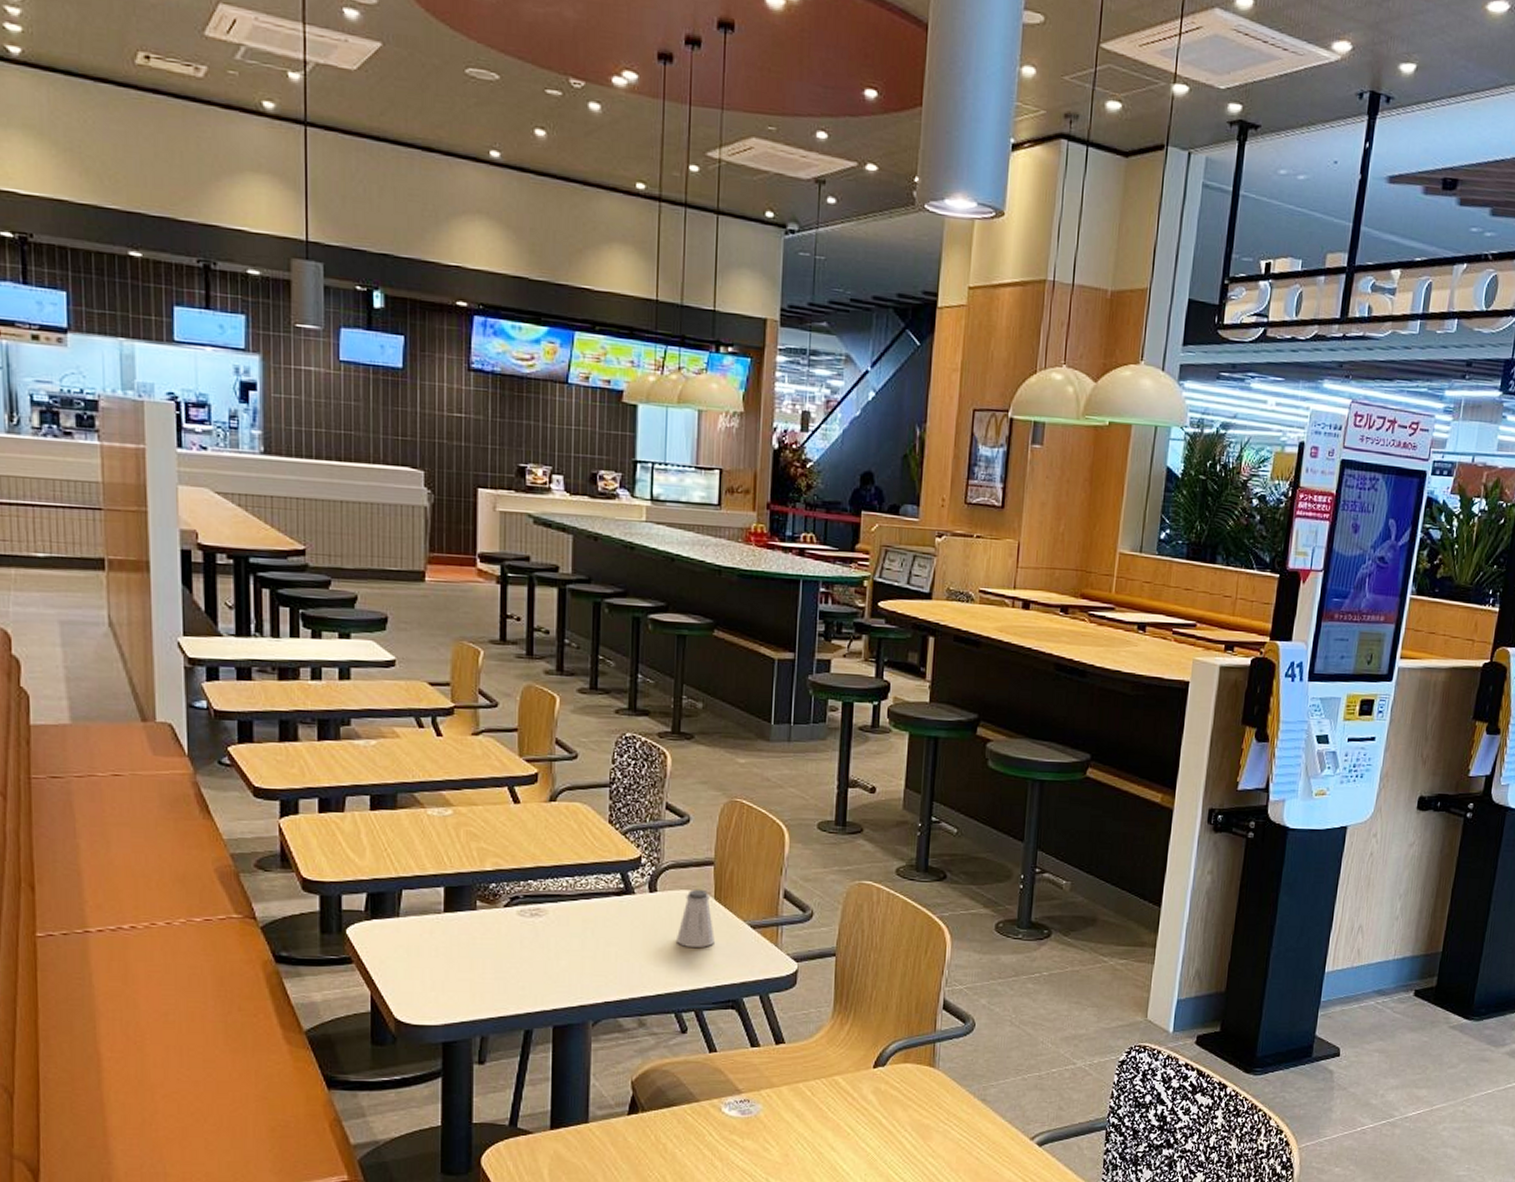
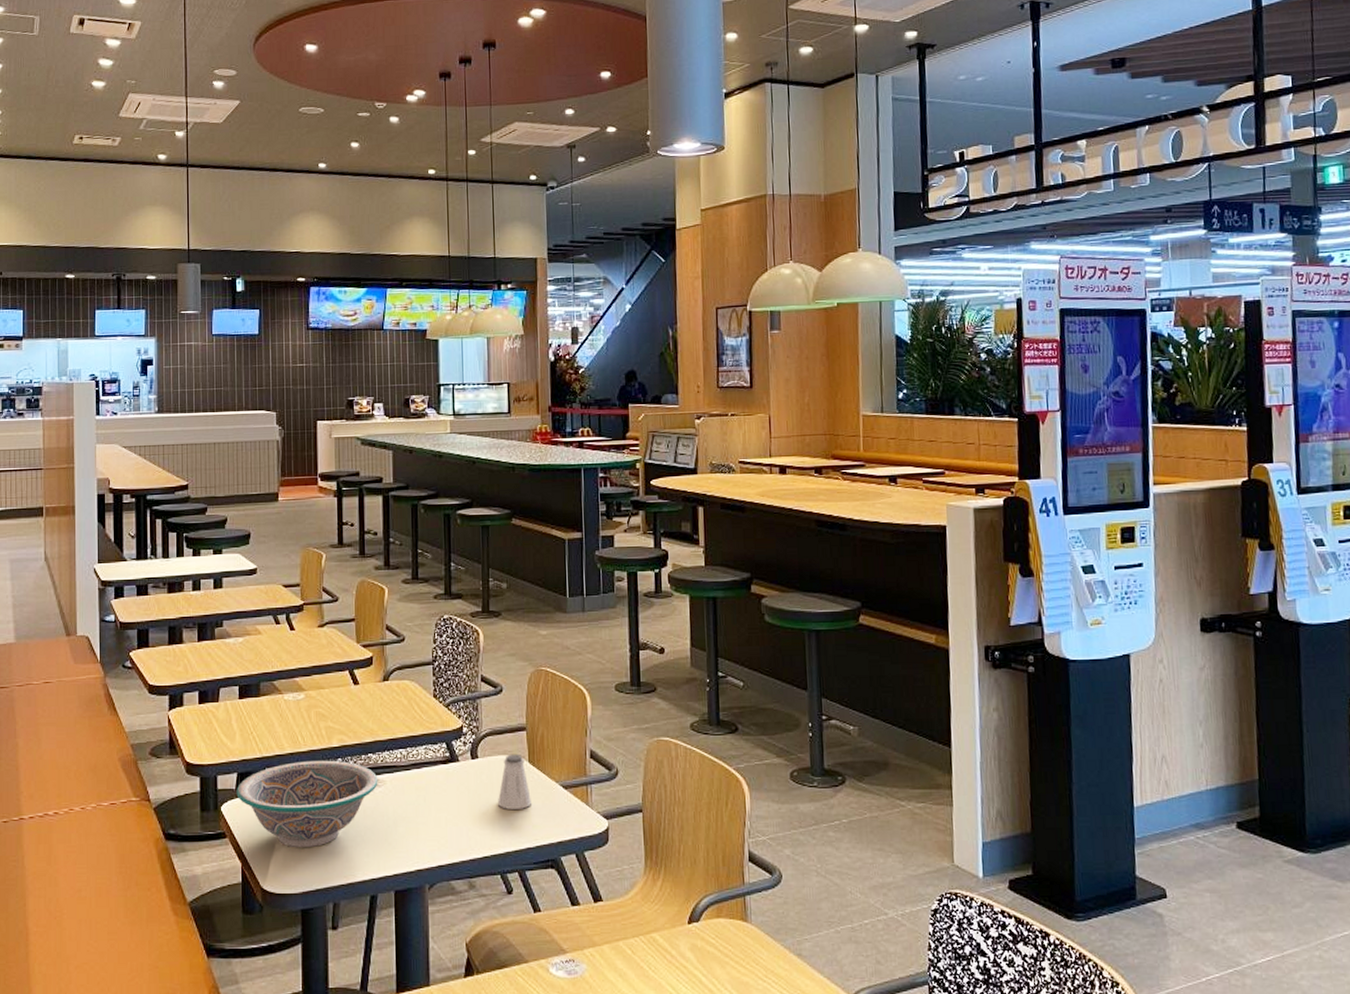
bowl: none [365,884,539,978] -> present [236,760,378,848]

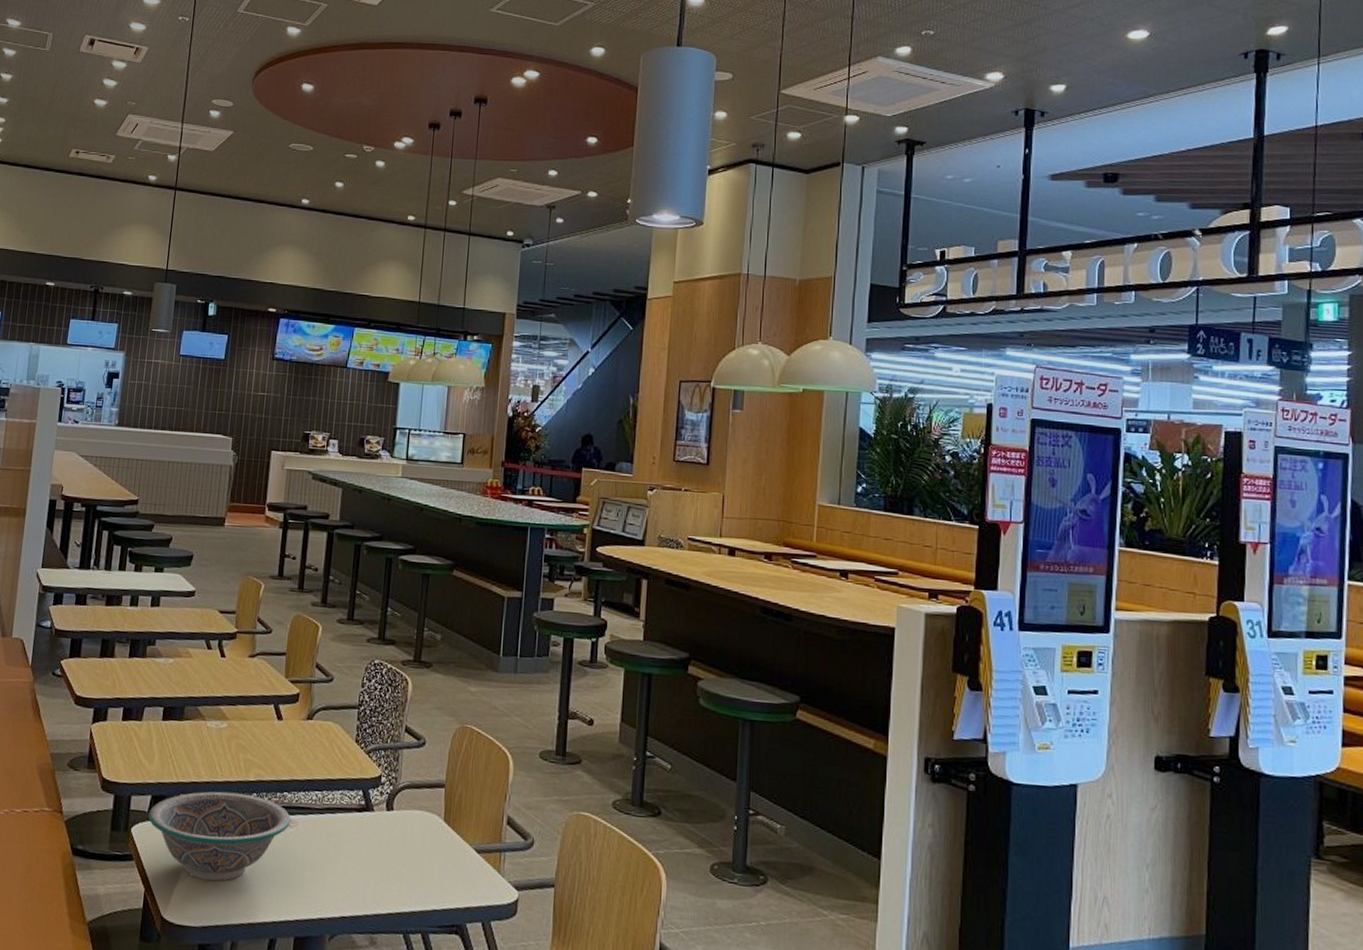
saltshaker: present [498,753,531,809] -> none [408,810,443,869]

